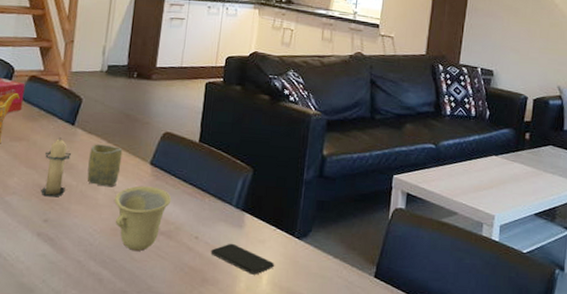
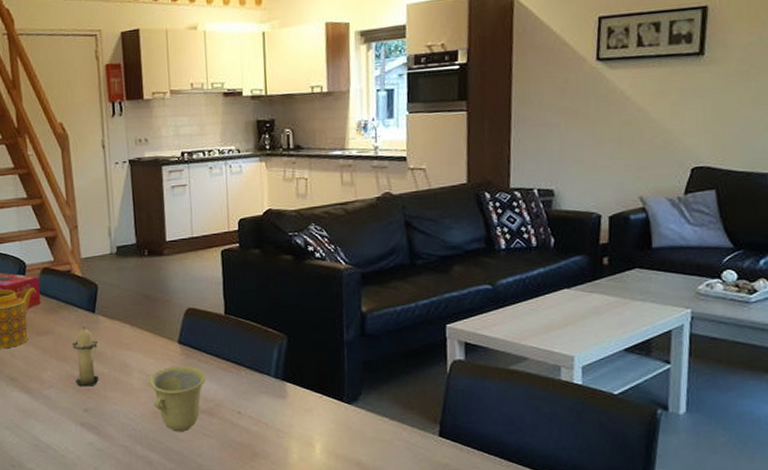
cup: present [87,144,123,187] -> none [115,328,149,371]
smartphone: present [210,243,275,275] -> none [256,414,327,445]

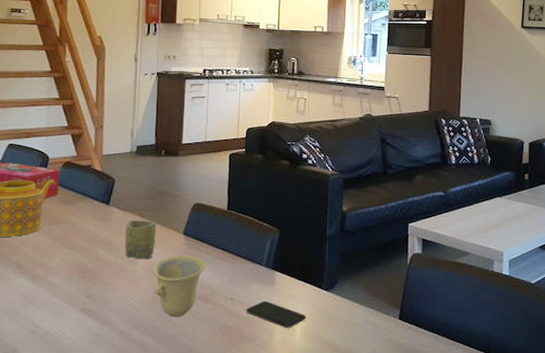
candle: present [71,326,99,387] -> none [82,217,109,274]
cup: none [115,328,149,371] -> present [125,220,157,260]
smartphone: none [256,414,327,445] -> present [246,300,307,328]

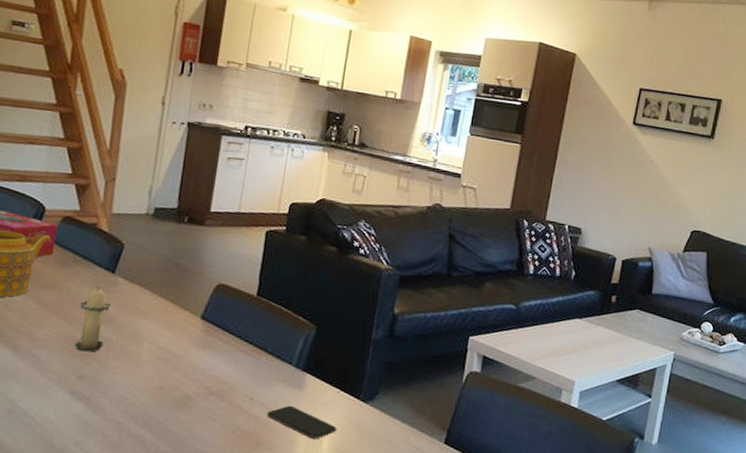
candle: none [82,217,109,274] -> present [75,286,112,352]
cup: present [125,220,157,260] -> none [128,294,170,342]
cup: present [152,255,206,316] -> none [159,341,225,412]

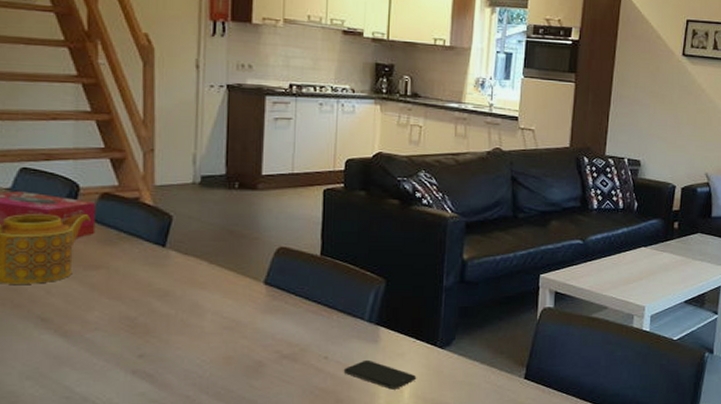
candle: present [75,286,112,352] -> none [130,262,166,330]

